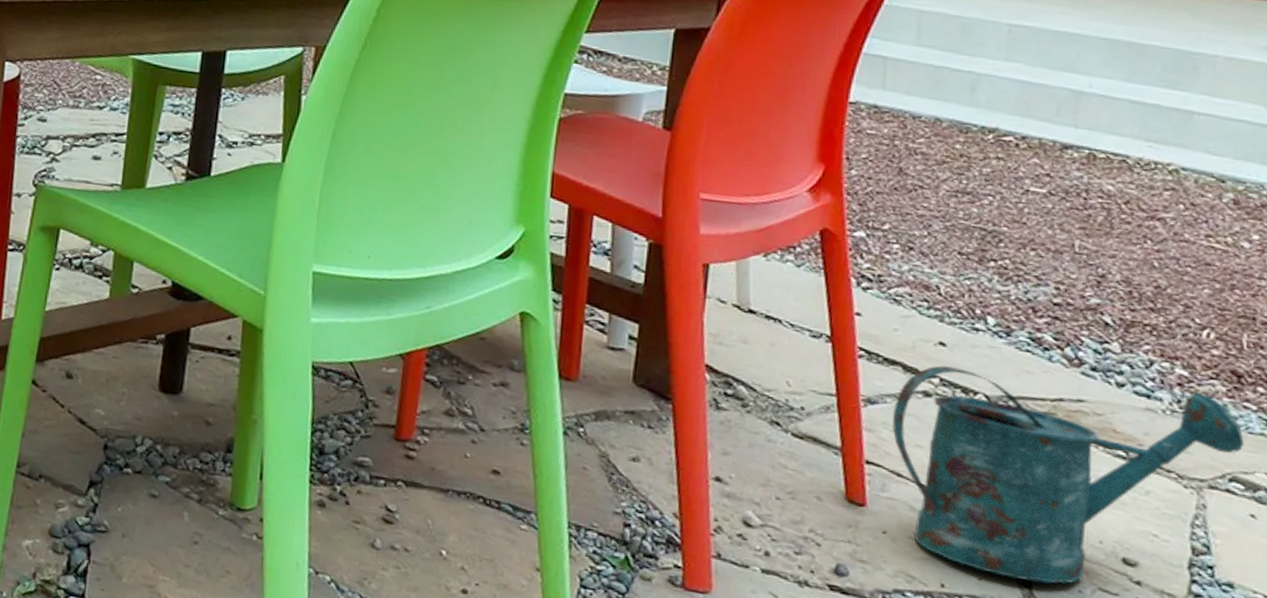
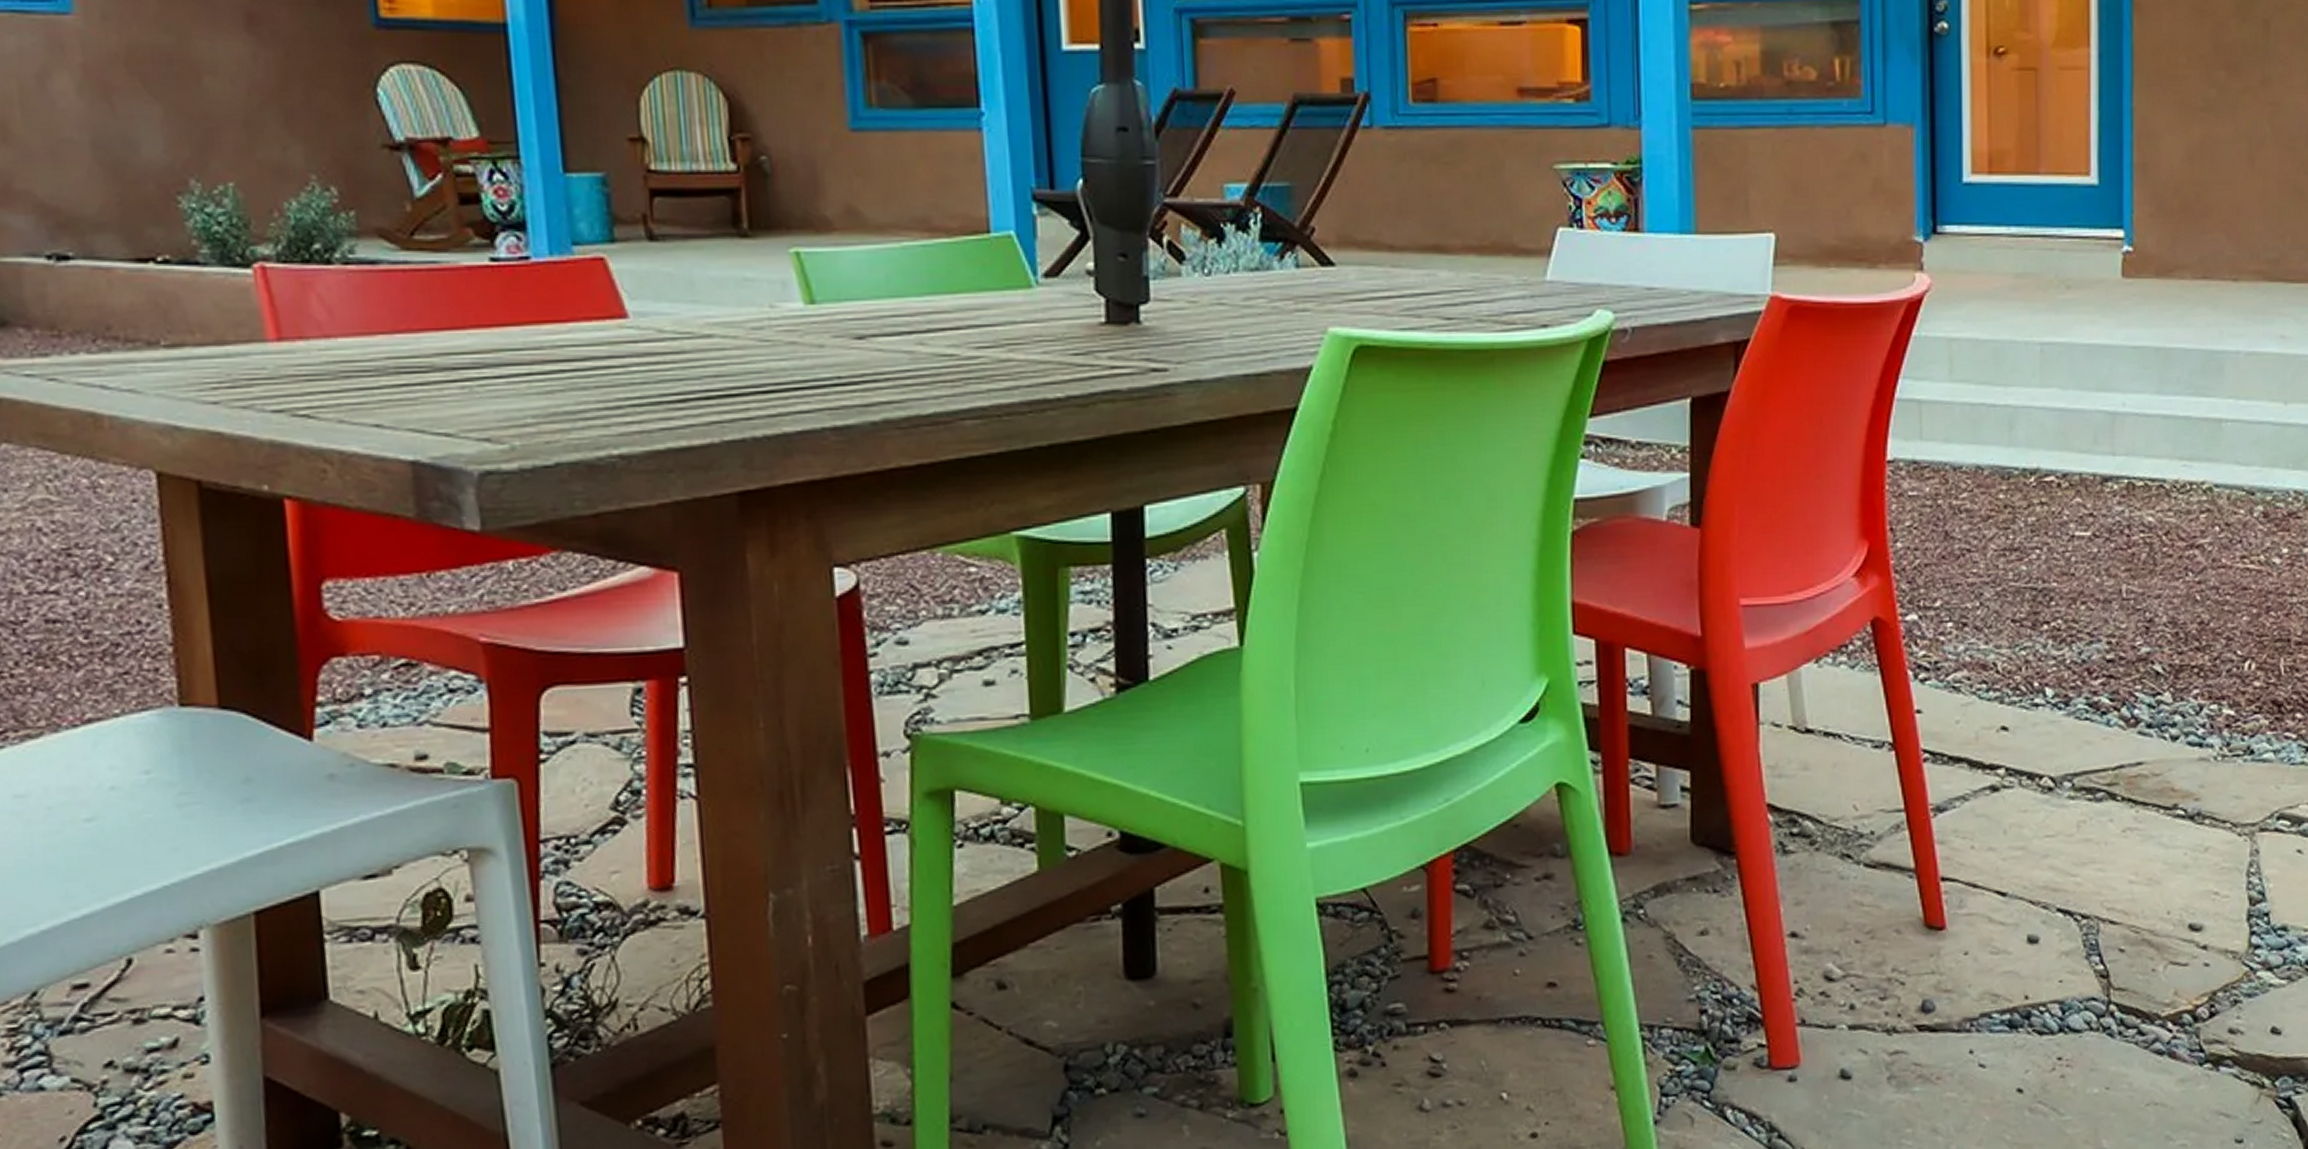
watering can: present [892,365,1245,584] -> none [1962,731,2288,973]

